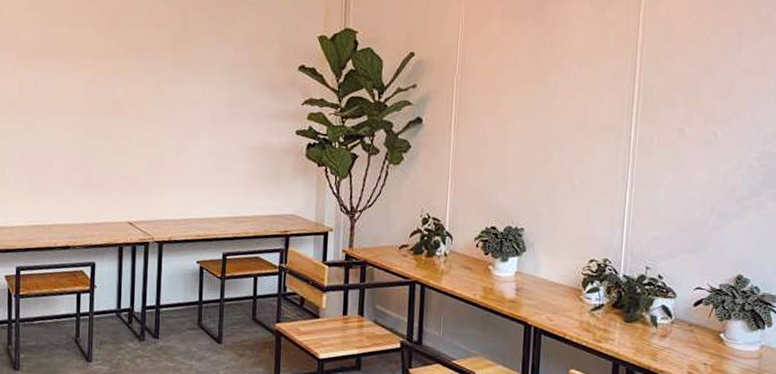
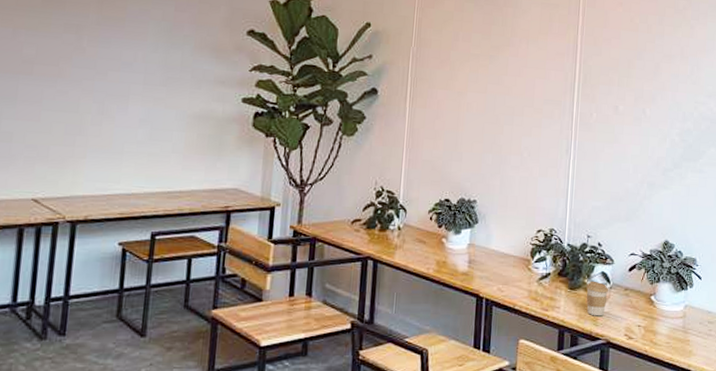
coffee cup: none [644,314,670,352] -> present [586,281,609,316]

